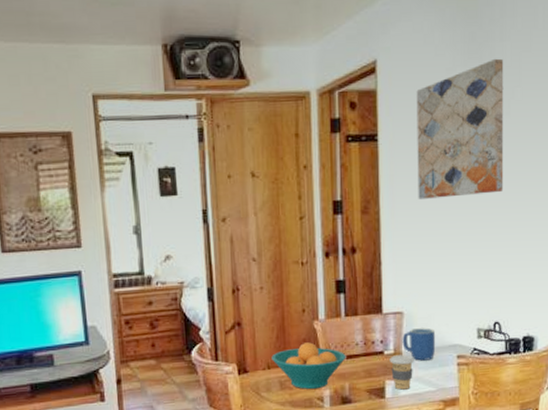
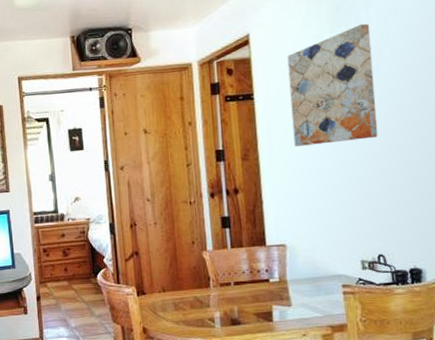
fruit bowl: present [271,342,346,389] -> none [166,270,234,311]
coffee cup: present [389,354,414,390] -> none [275,283,300,315]
mug: present [402,328,436,361] -> none [286,259,320,289]

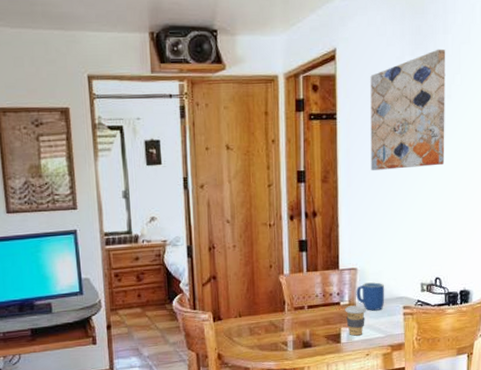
coffee cup: none [275,283,300,315] -> present [345,305,366,336]
mug: none [286,259,320,289] -> present [356,282,385,311]

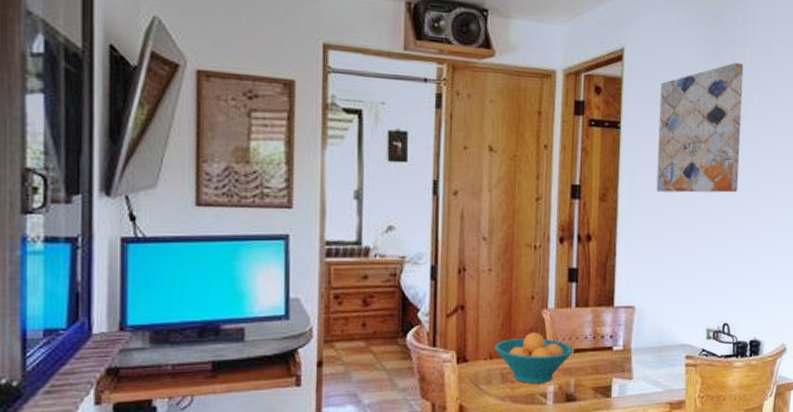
fruit bowl: none [242,294,307,335] -> present [495,332,574,384]
coffee cup: present [345,305,366,336] -> none [618,352,643,389]
mug: present [356,282,385,311] -> none [632,325,666,359]

